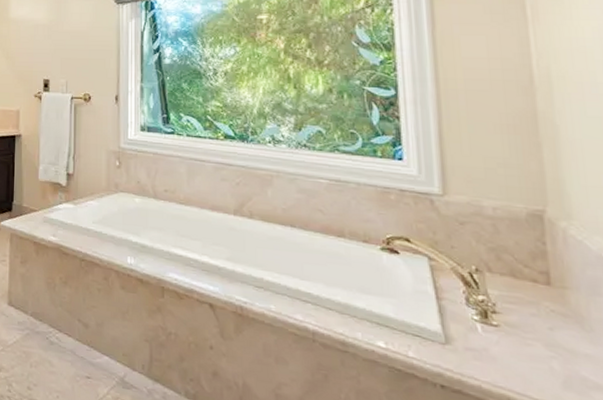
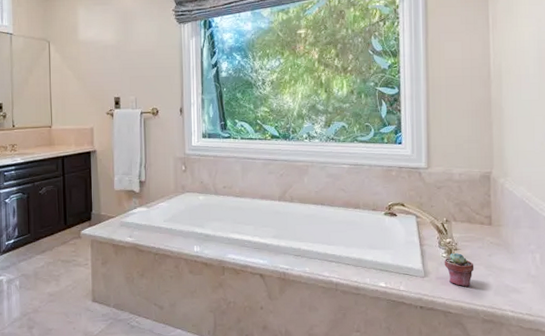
potted succulent: none [475,316,526,370] -> present [444,252,474,287]

